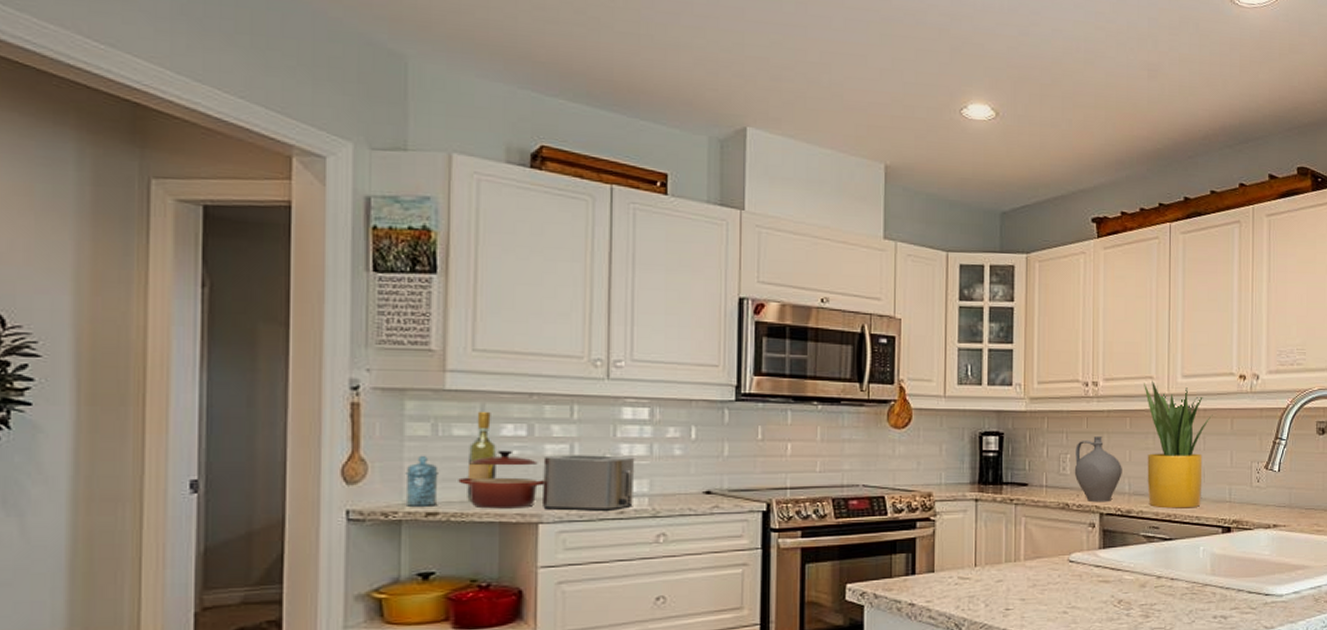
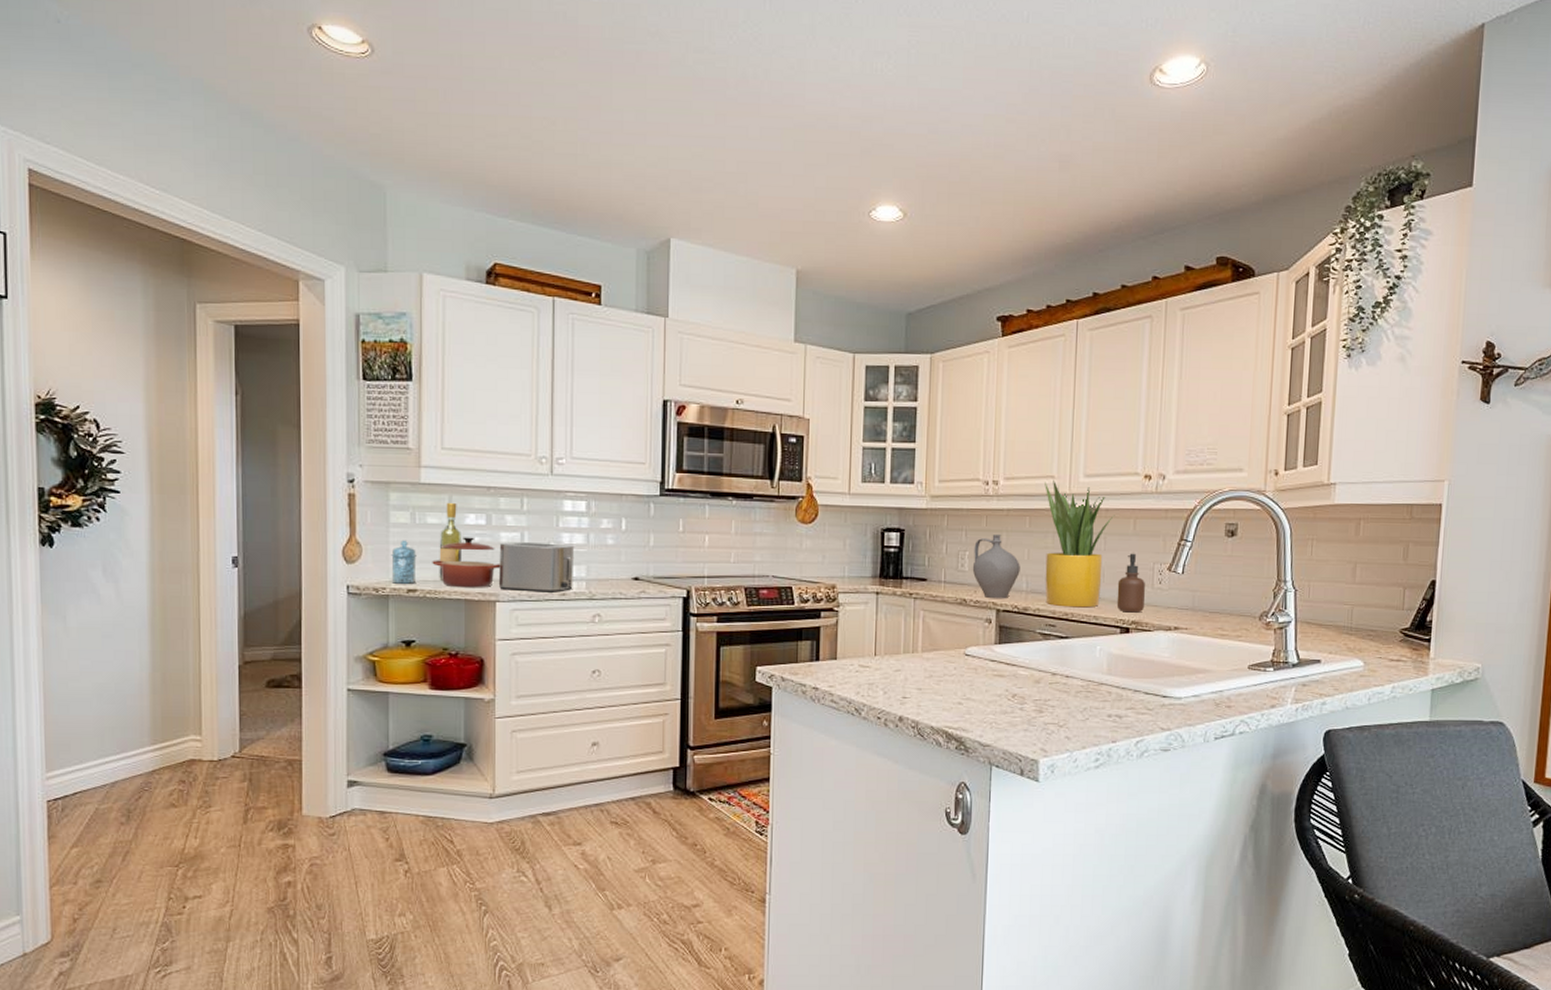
soap dispenser: none [1217,452,1244,512] -> present [1116,553,1145,613]

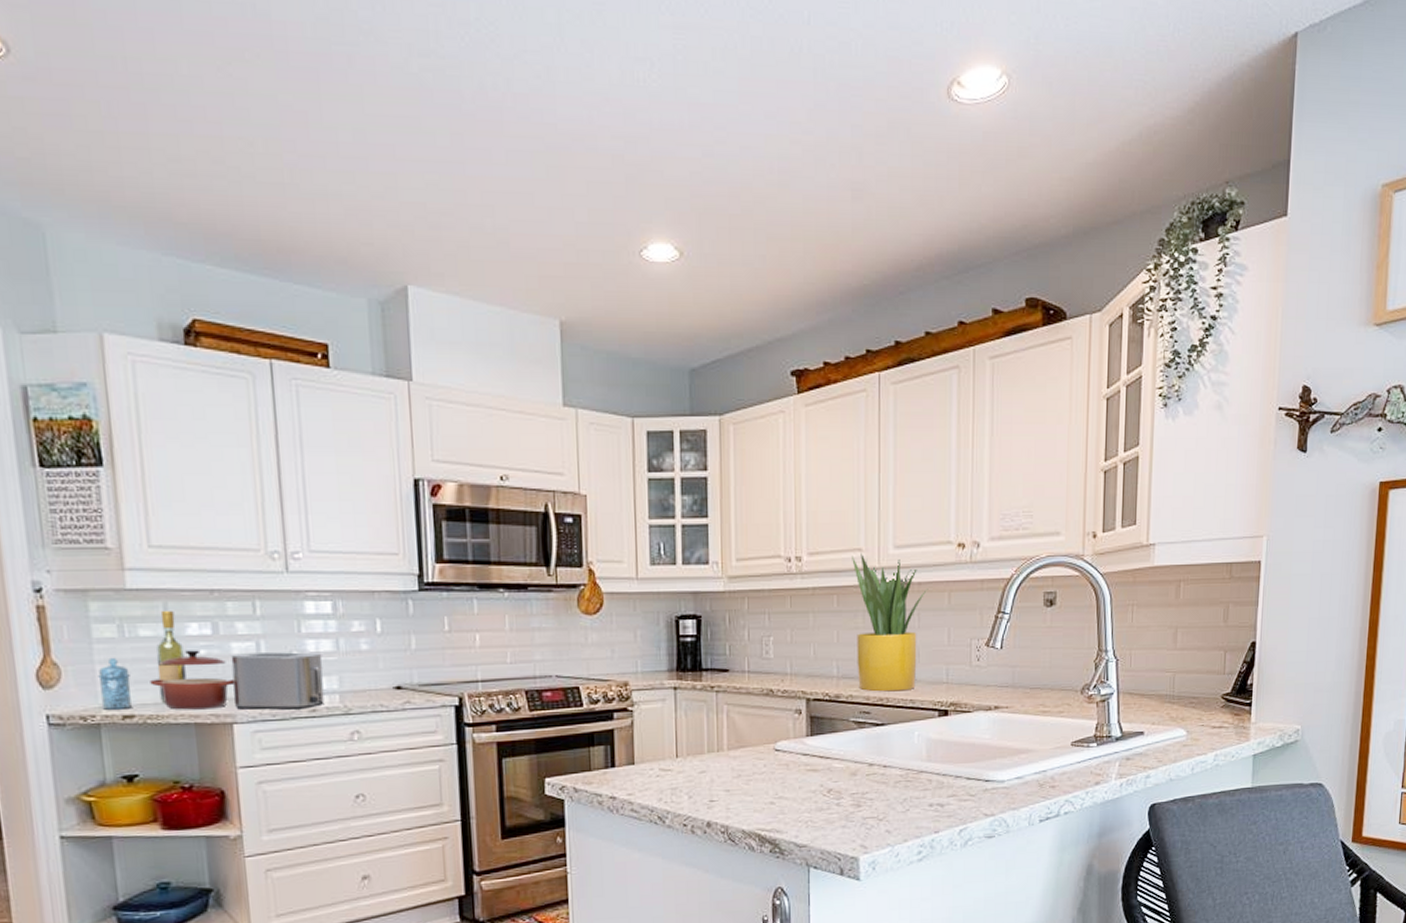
ceramic jug: present [972,535,1020,599] -> none [778,616,830,688]
soap dispenser: present [1116,553,1145,613] -> none [934,629,963,694]

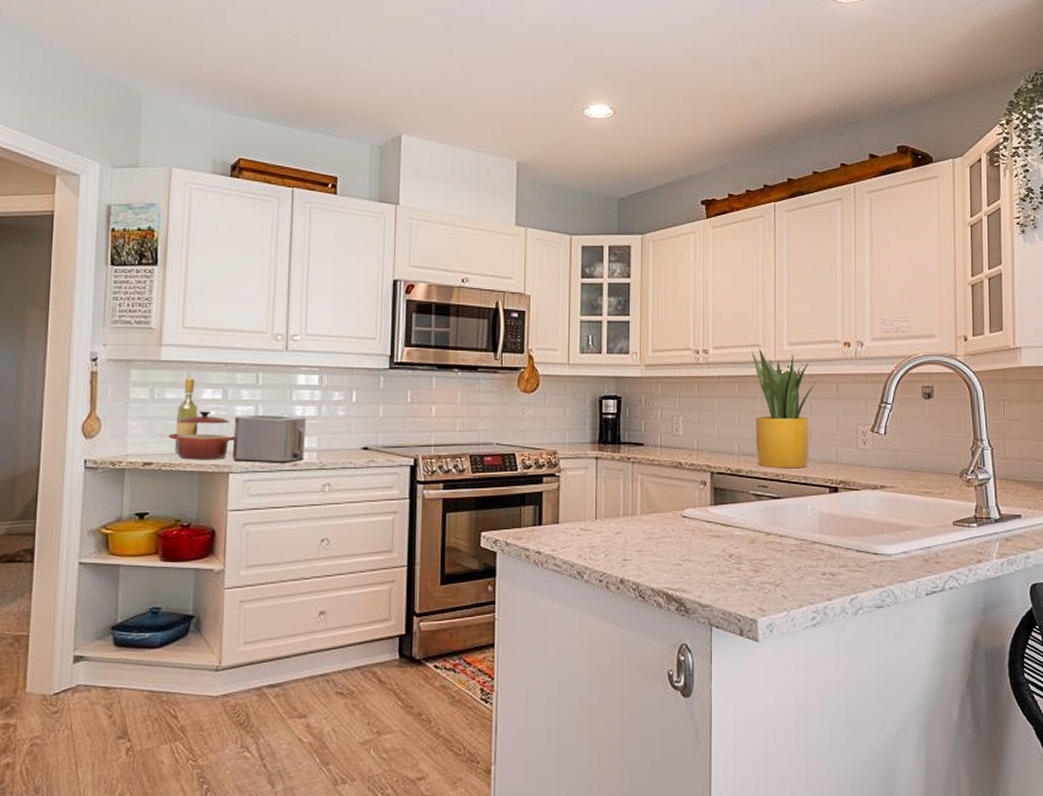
canister: present [98,657,132,710] -> none [128,415,154,457]

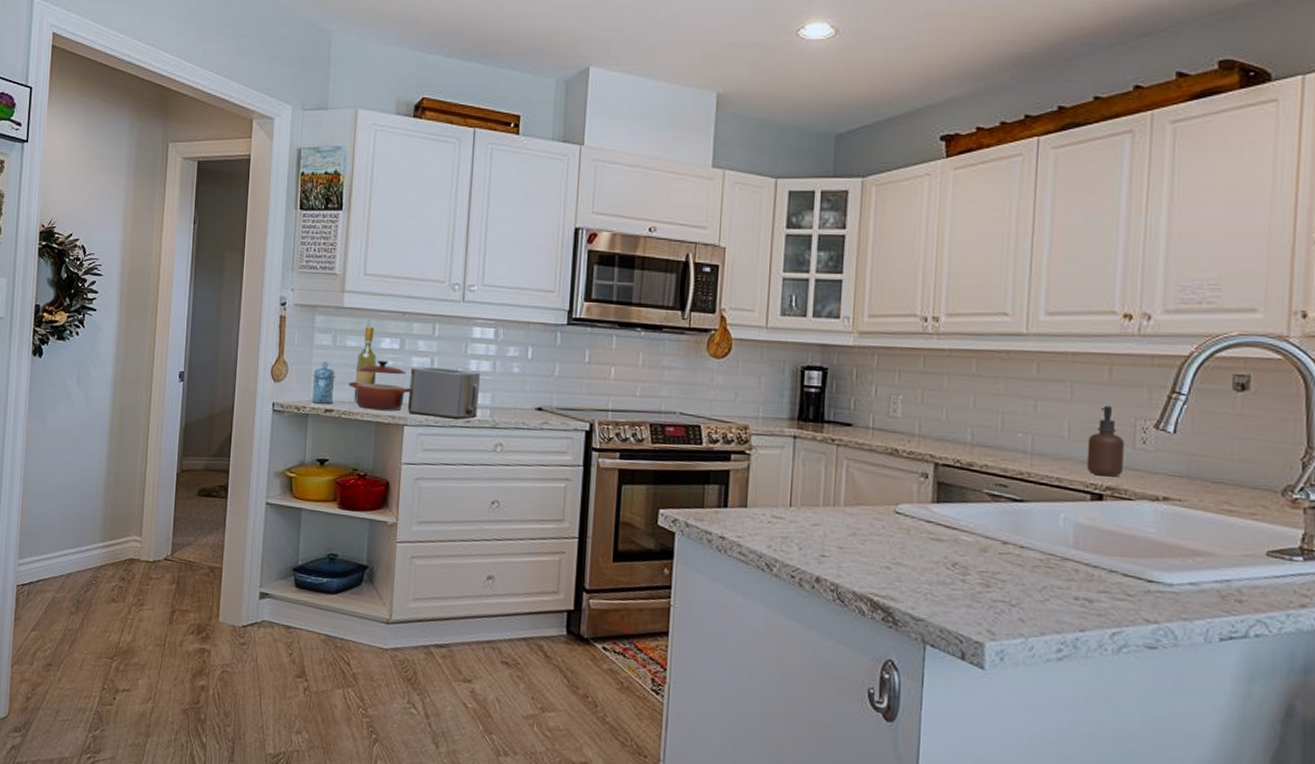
canister: none [128,415,154,457] -> present [311,361,335,404]
planter: present [751,348,819,469] -> none [994,317,1085,468]
soap dispenser: none [824,415,850,473] -> present [1086,405,1124,477]

